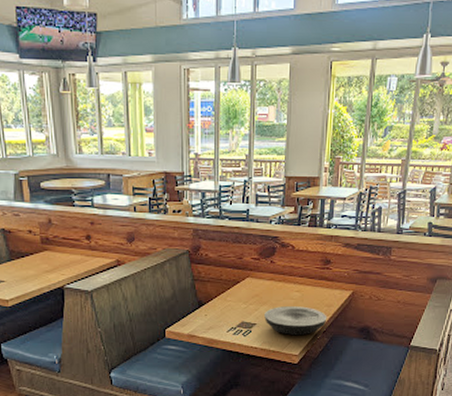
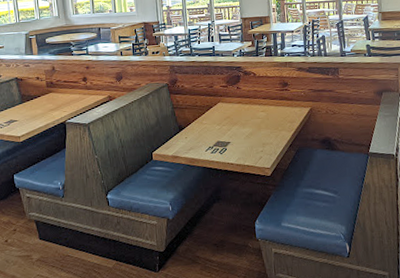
plate: present [264,306,327,336] -> none [236,124,292,151]

